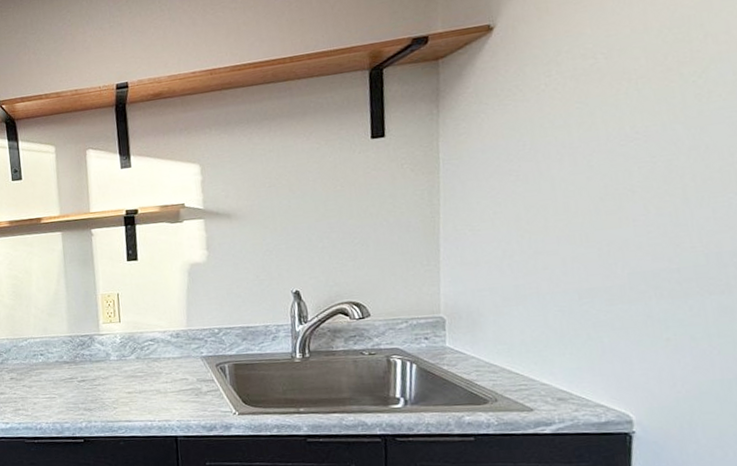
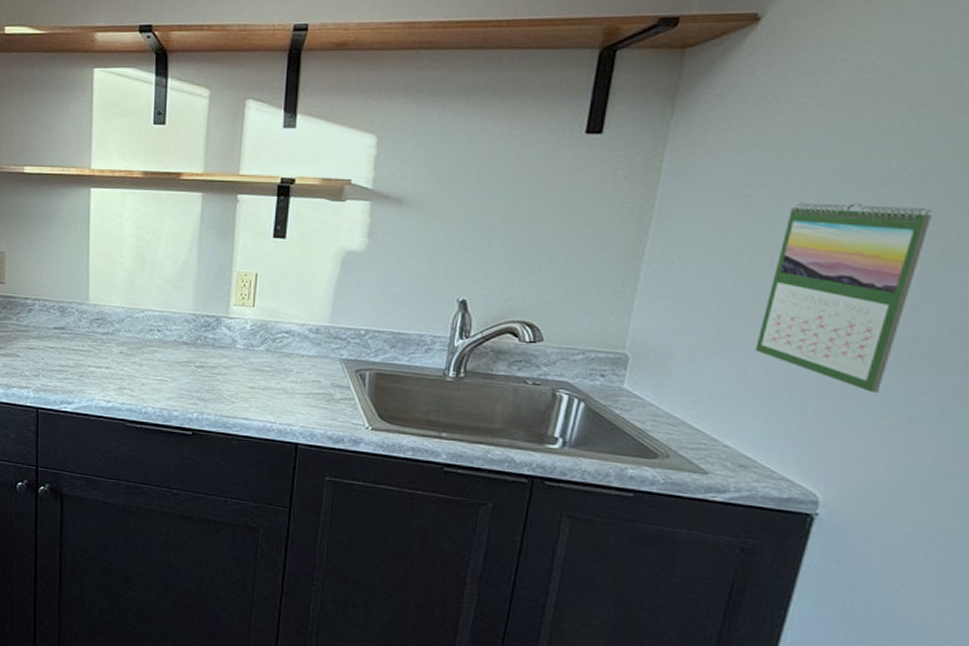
calendar: none [549,160,669,320] -> present [755,201,932,393]

